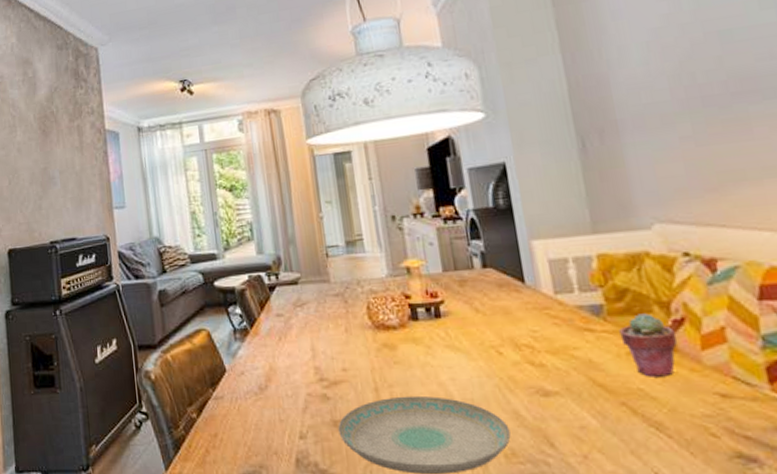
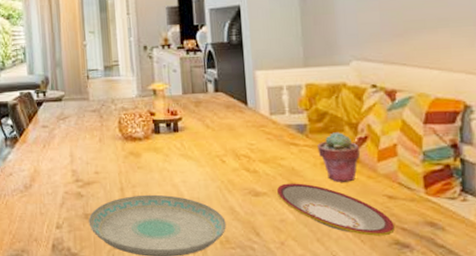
plate: none [571,379,735,447] -> present [276,183,395,236]

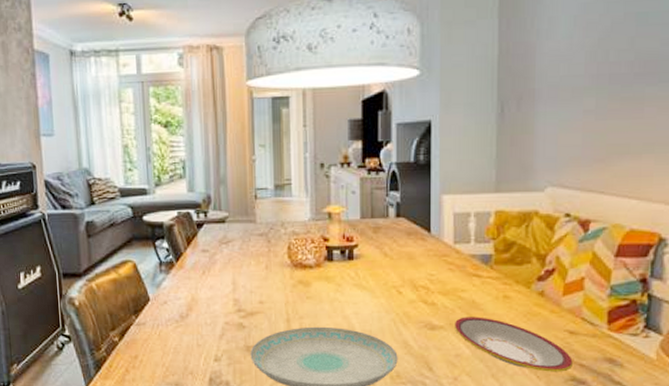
potted succulent: present [317,132,361,182] -> none [501,264,546,316]

